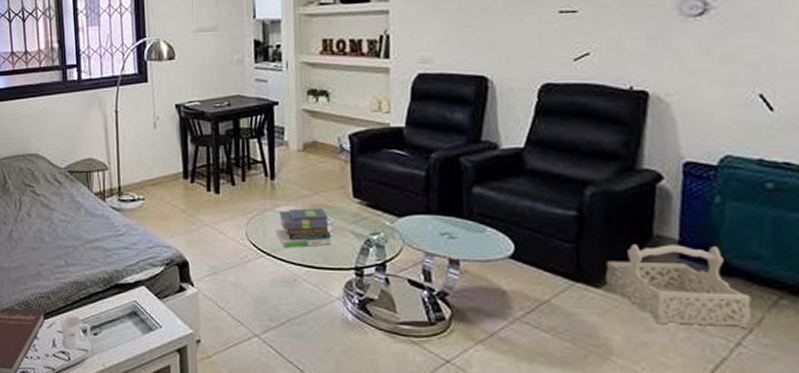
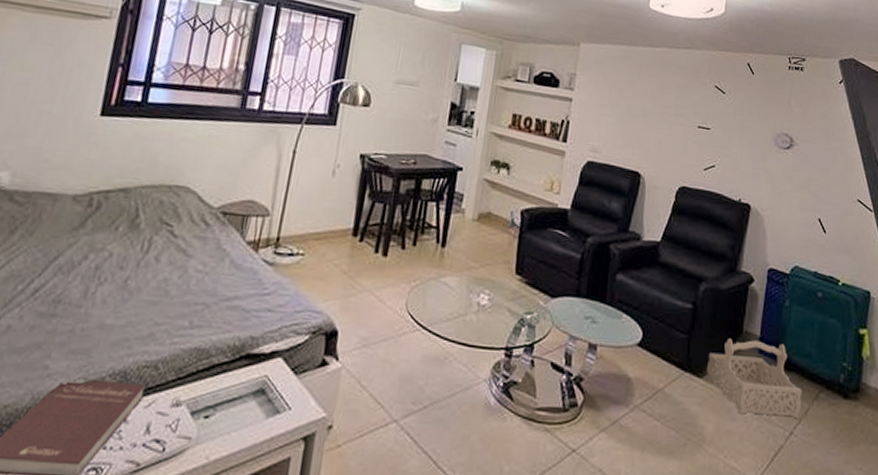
mug: present [60,315,91,350] -> none [157,391,203,438]
books: present [275,208,332,248] -> none [436,280,490,323]

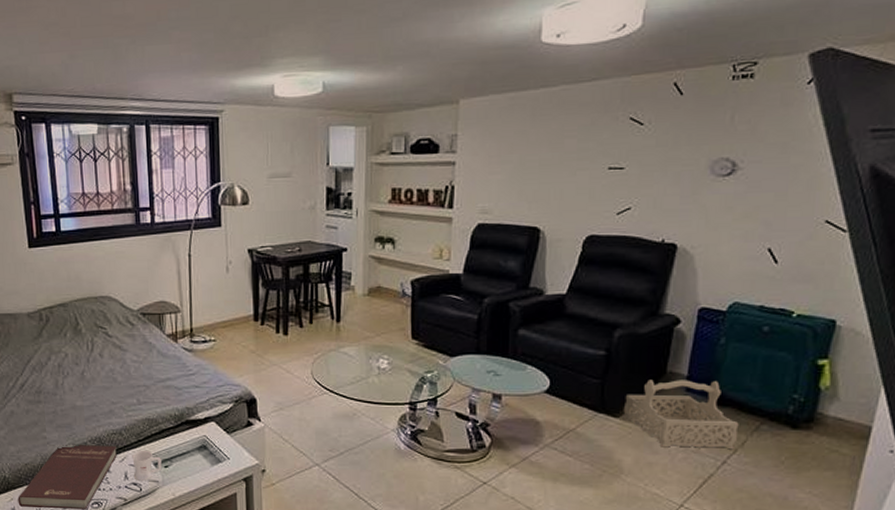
mug: none [157,391,203,438] -> present [132,450,162,482]

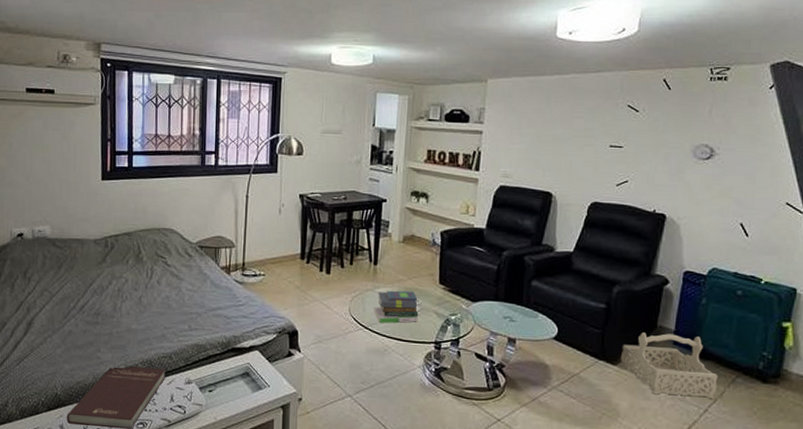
mug: present [132,450,162,482] -> none [179,374,206,405]
books: none [339,349,390,385] -> present [374,290,419,324]

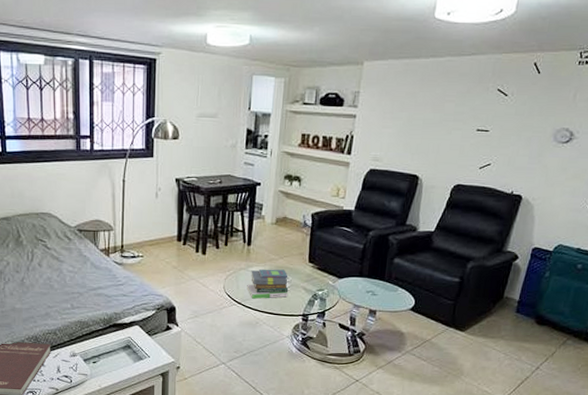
decorative basket: present [620,332,718,399] -> none [467,303,552,359]

